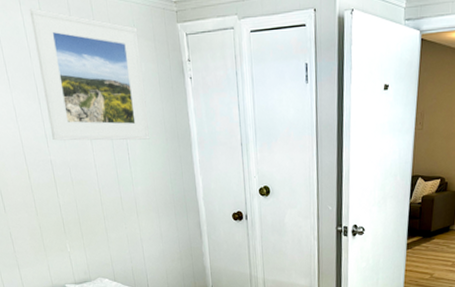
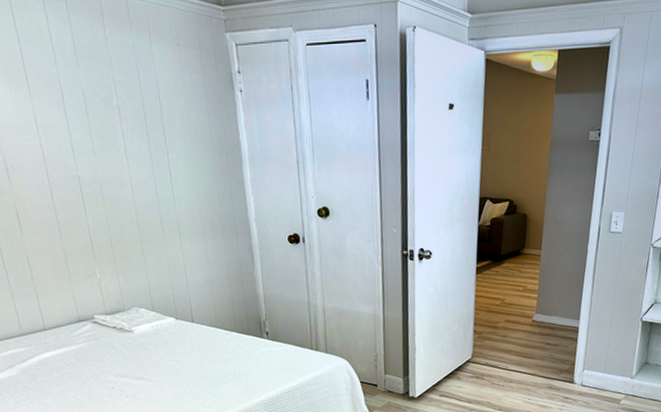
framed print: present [29,8,151,141] -> none [55,9,195,156]

